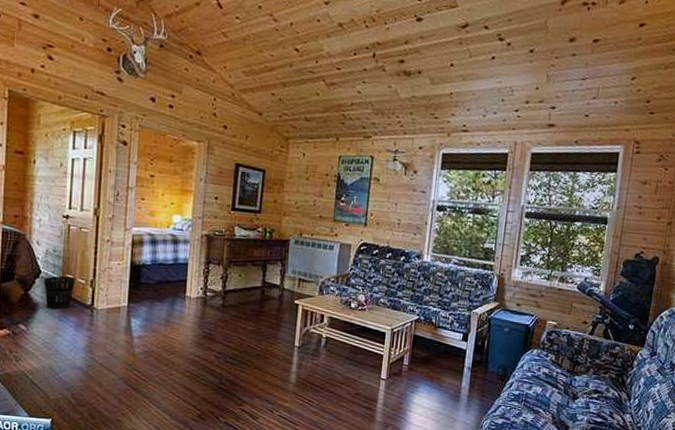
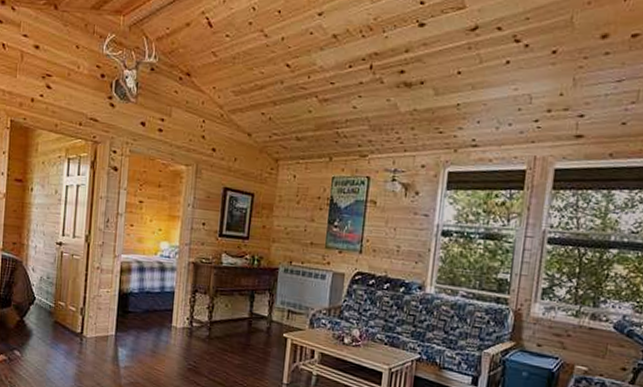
wastebasket: present [43,276,75,310] -> none [37,303,66,337]

